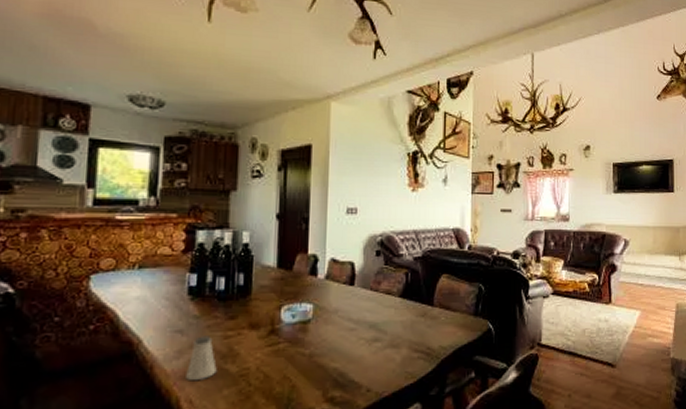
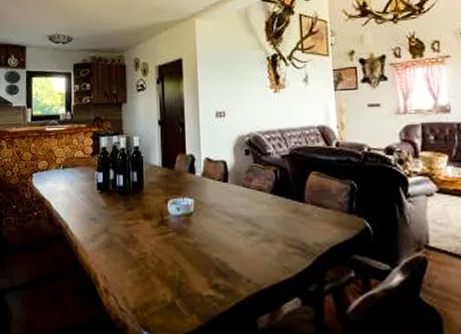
saltshaker: present [186,335,217,381] -> none [100,223,122,261]

